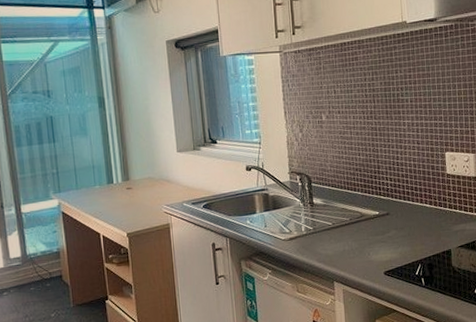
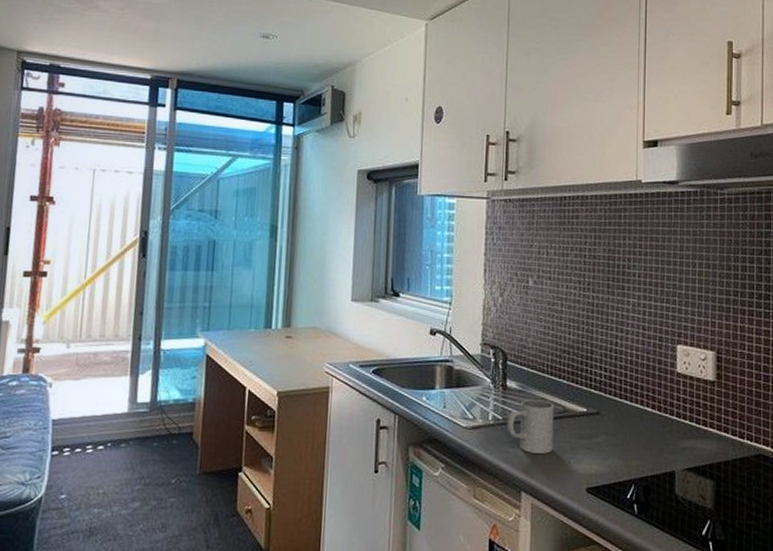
mug: none [317,210,355,252] -> present [507,399,554,454]

